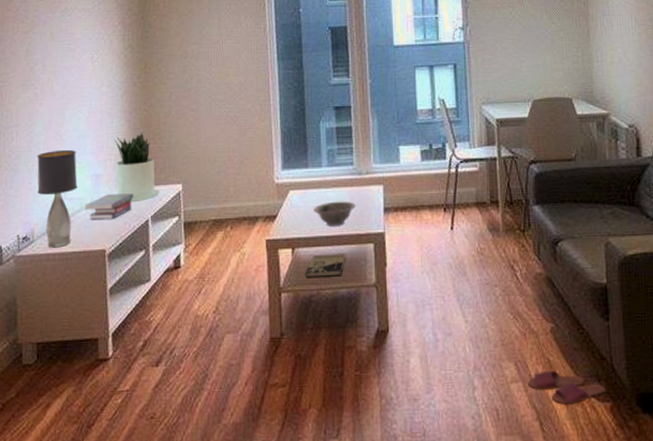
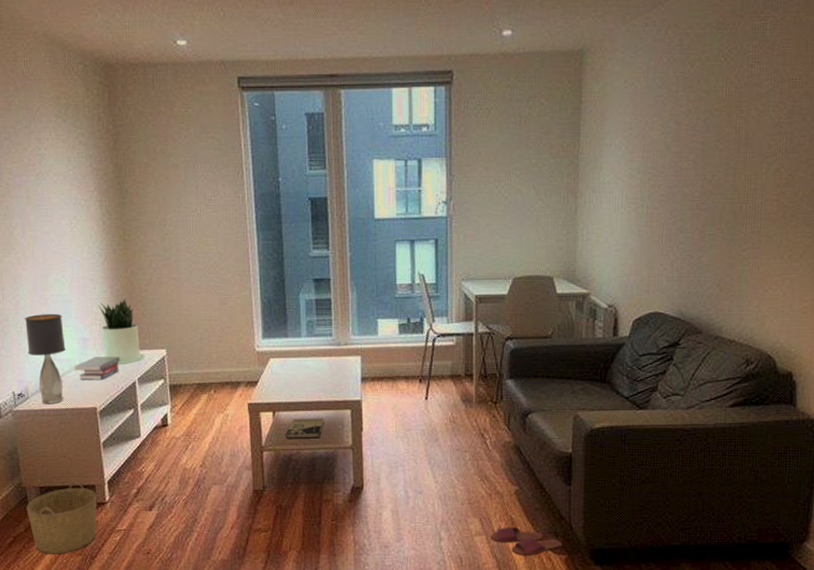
basket: none [20,333,100,423] -> present [26,480,98,554]
decorative bowl: present [313,201,356,226] -> none [292,370,334,393]

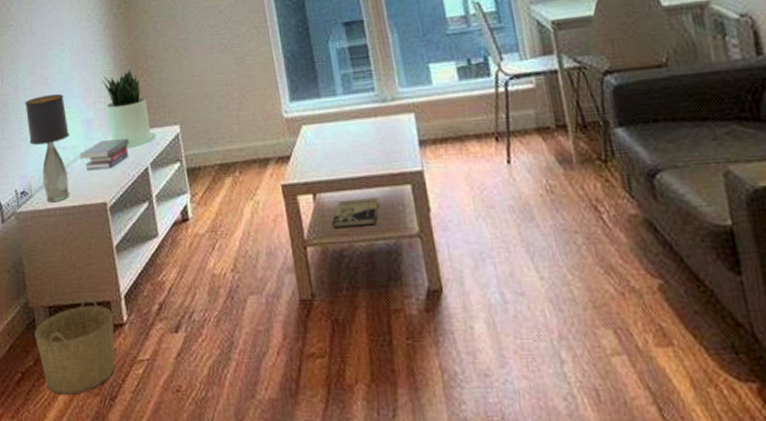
slippers: present [491,527,563,556] -> none [635,341,749,385]

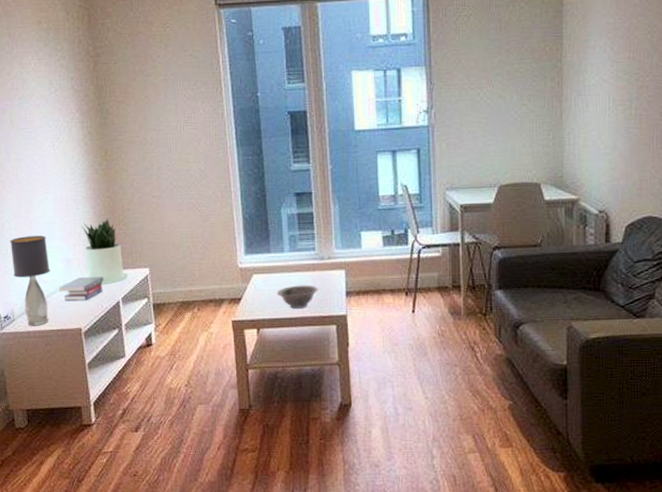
basket: present [34,296,115,394] -> none [13,402,84,477]
decorative bowl: none [332,134,384,166] -> present [276,285,318,309]
book: present [332,198,380,228] -> none [271,334,310,356]

